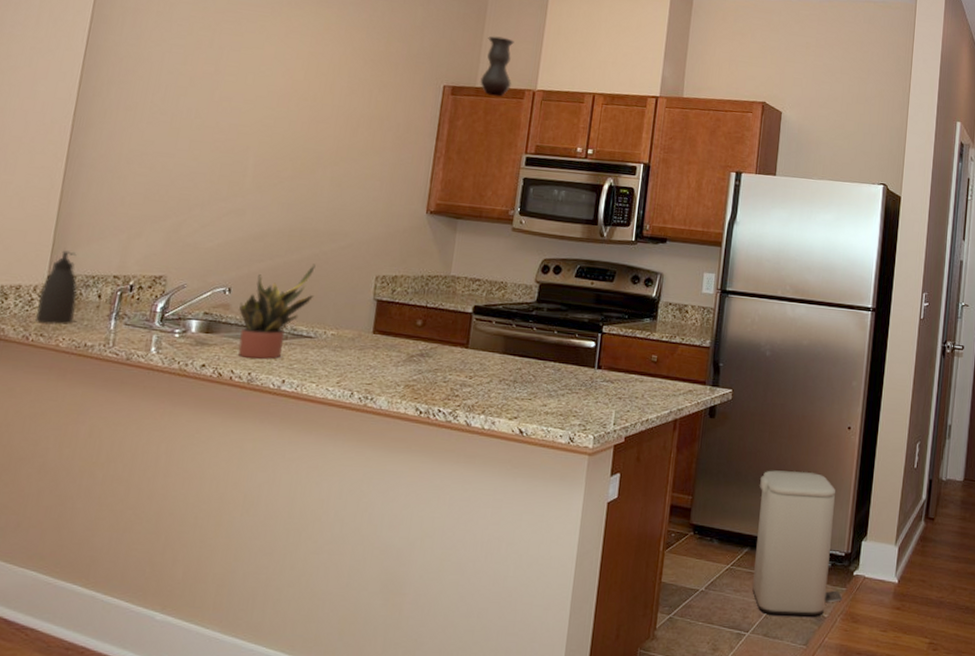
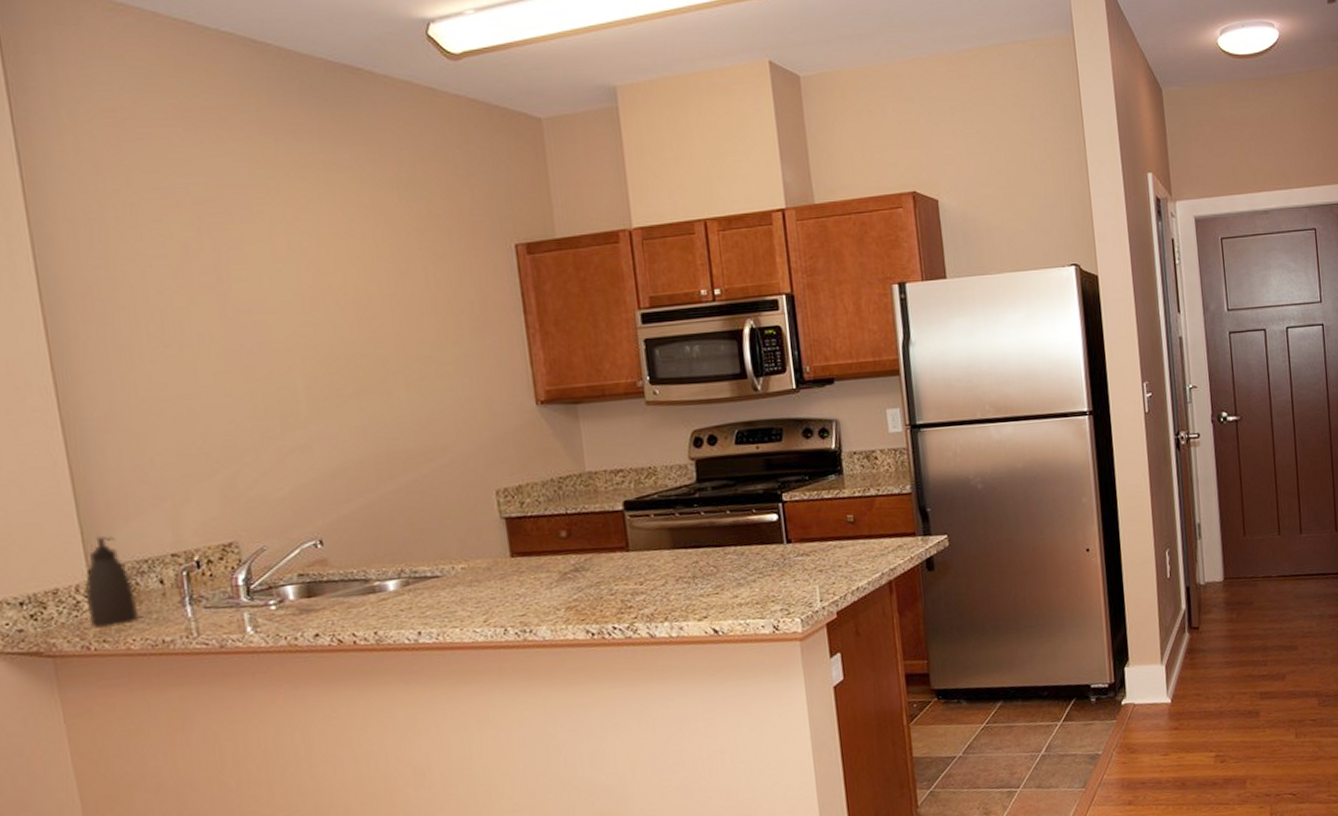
potted plant: present [237,263,316,360] -> none [339,491,428,617]
vase: present [480,36,514,97] -> none [554,169,599,246]
pedal bin: present [752,470,843,617] -> none [999,606,1115,766]

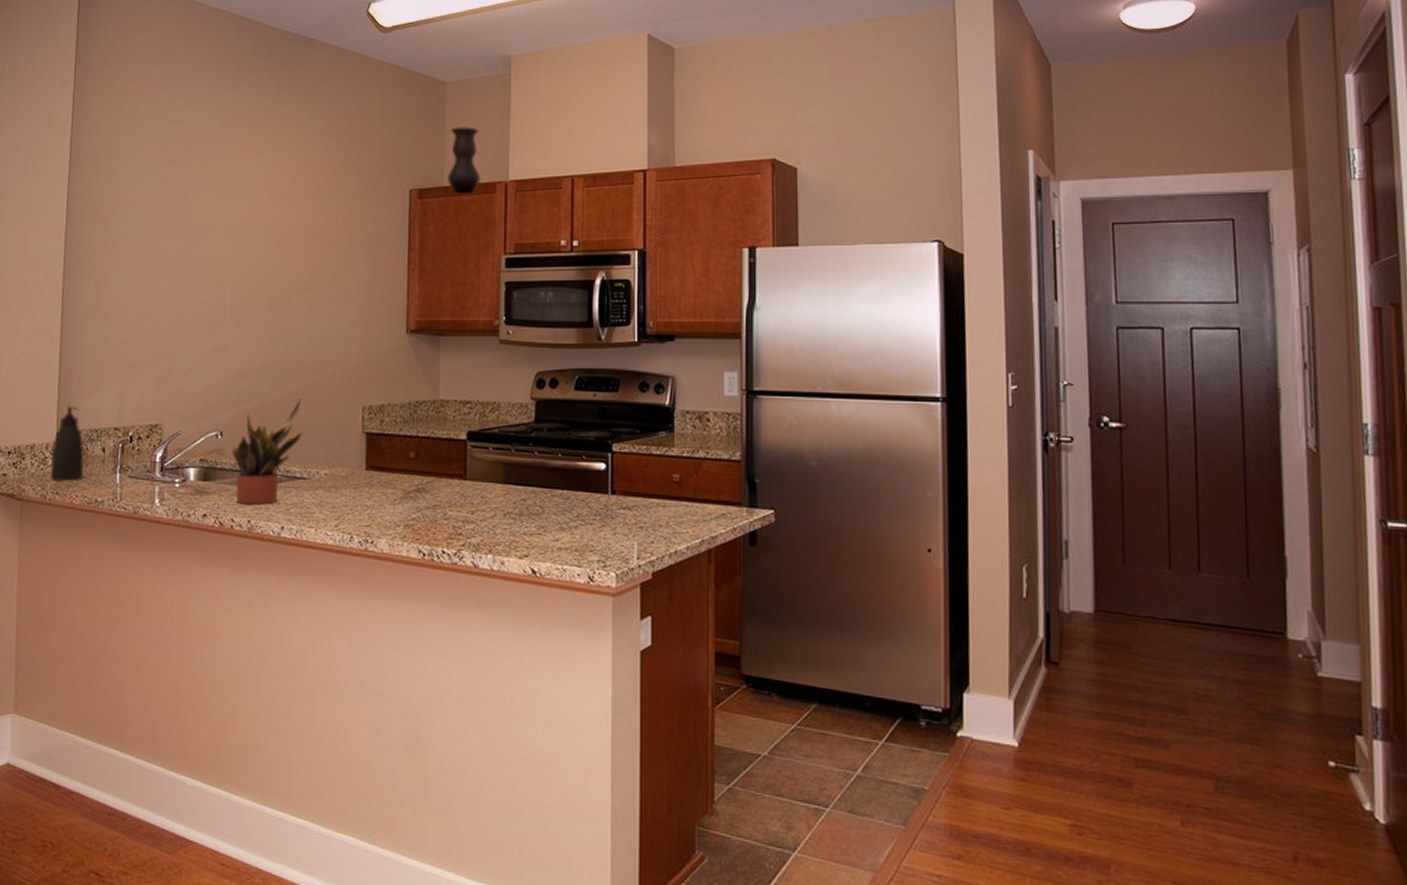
potted plant: none [339,491,428,617] -> present [232,399,304,506]
vase: none [554,169,599,246] -> present [447,127,480,194]

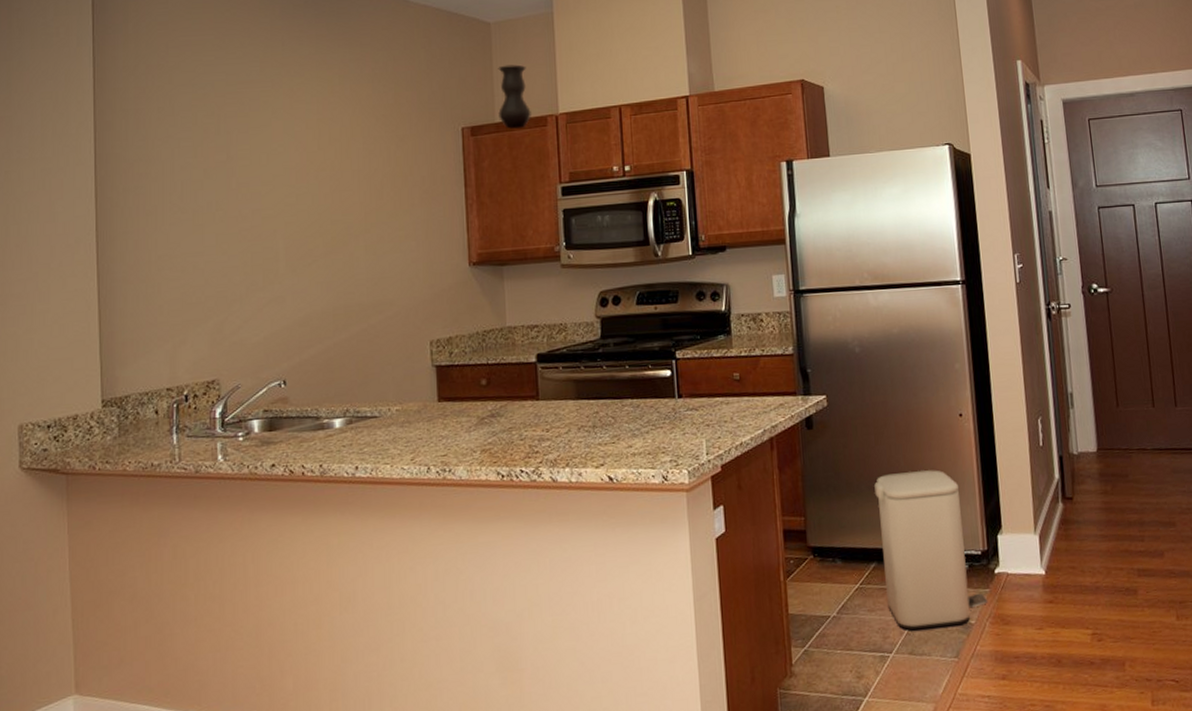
soap dispenser: present [50,406,85,483] -> none [97,371,136,452]
potted plant: present [232,399,304,506] -> none [298,339,372,451]
pedal bin: none [822,606,947,790] -> present [874,470,989,631]

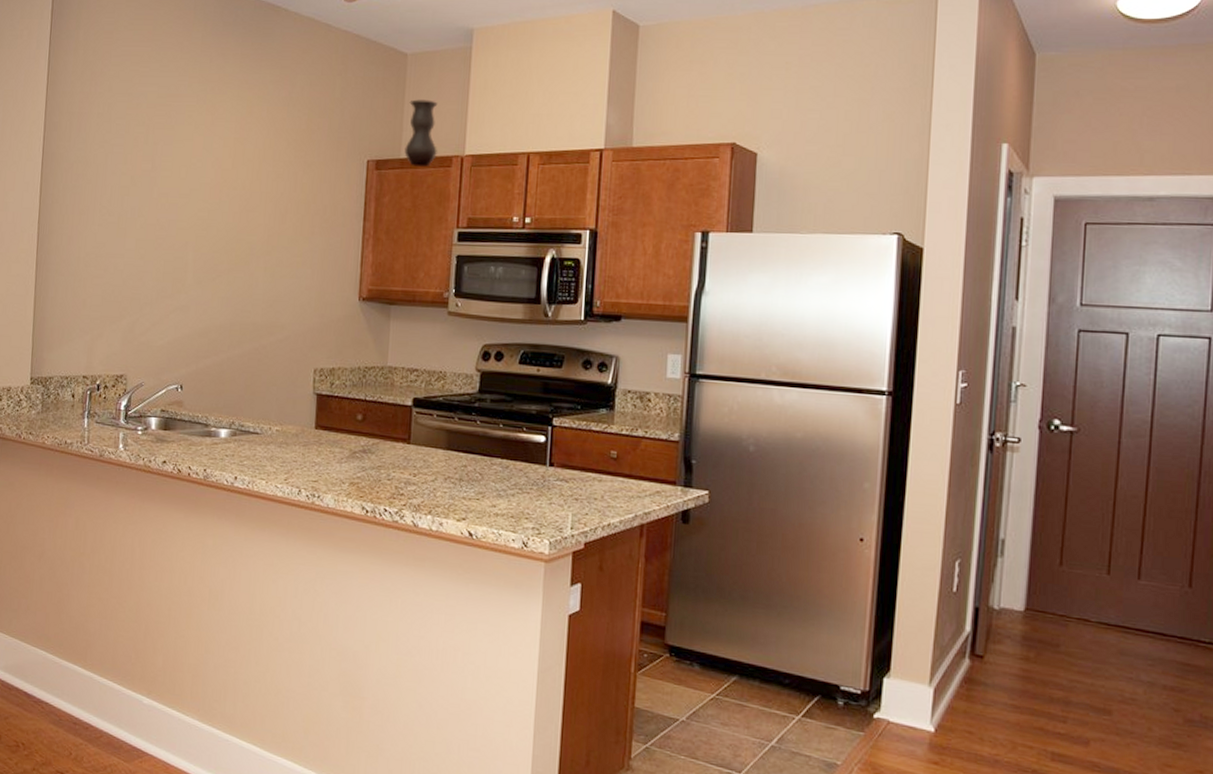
pedal bin: present [874,470,989,631] -> none [744,587,861,764]

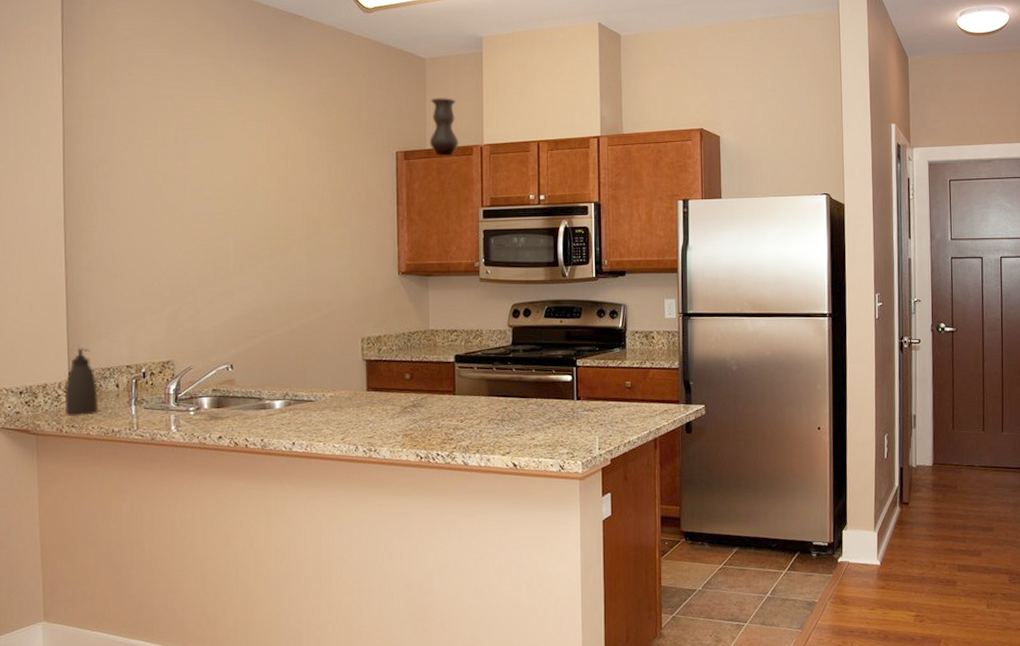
soap dispenser: none [25,353,56,425] -> present [64,348,99,417]

